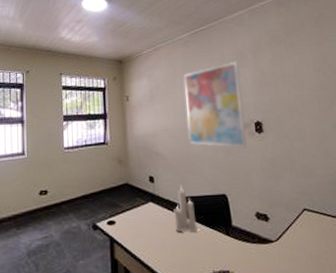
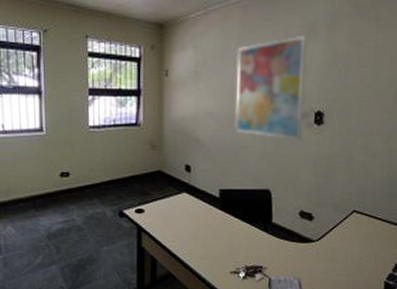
candle: present [173,186,197,233] -> none [208,178,234,226]

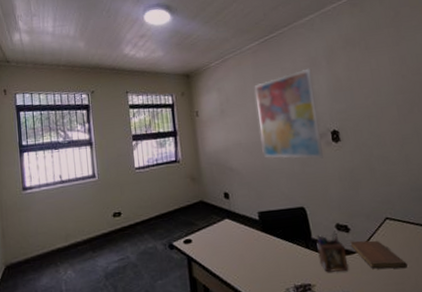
desk organizer: none [275,218,305,259] -> present [316,231,349,272]
notebook: none [311,230,364,262] -> present [350,240,408,269]

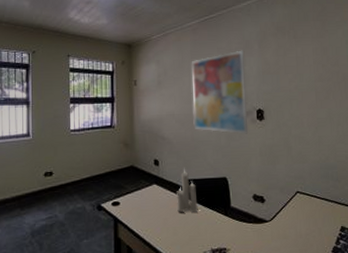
candle: none [251,201,276,248] -> present [176,169,198,213]
desk organizer: present [316,231,349,272] -> none [234,201,261,239]
notebook: present [350,240,408,269] -> none [264,210,311,238]

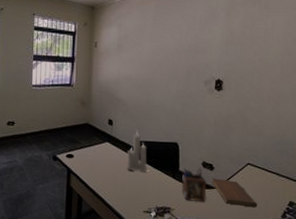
wall art: present [191,50,248,134] -> none [149,18,209,103]
desk organizer: none [234,201,261,239] -> present [182,167,207,203]
notebook: none [264,210,311,238] -> present [211,178,257,208]

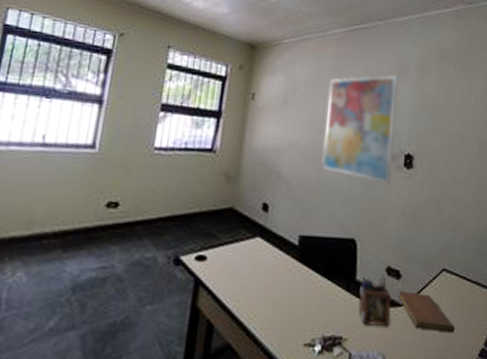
candle: present [126,131,147,172] -> none [283,221,314,283]
wall art: none [149,18,209,103] -> present [321,75,398,185]

